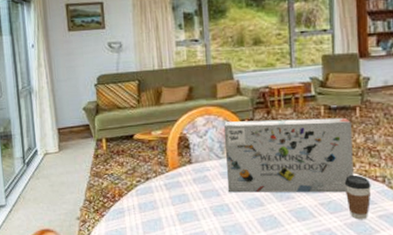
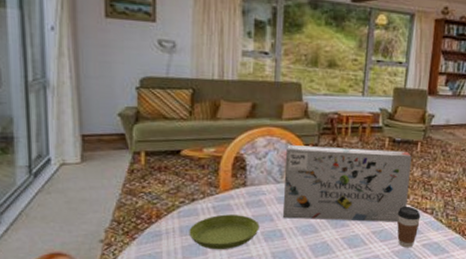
saucer: none [146,191,208,225] -> present [189,214,260,250]

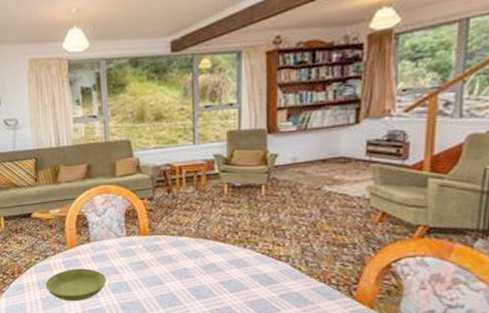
toy set box: present [282,145,412,222] -> none [123,196,256,272]
coffee cup: present [397,207,421,248] -> none [246,255,274,299]

